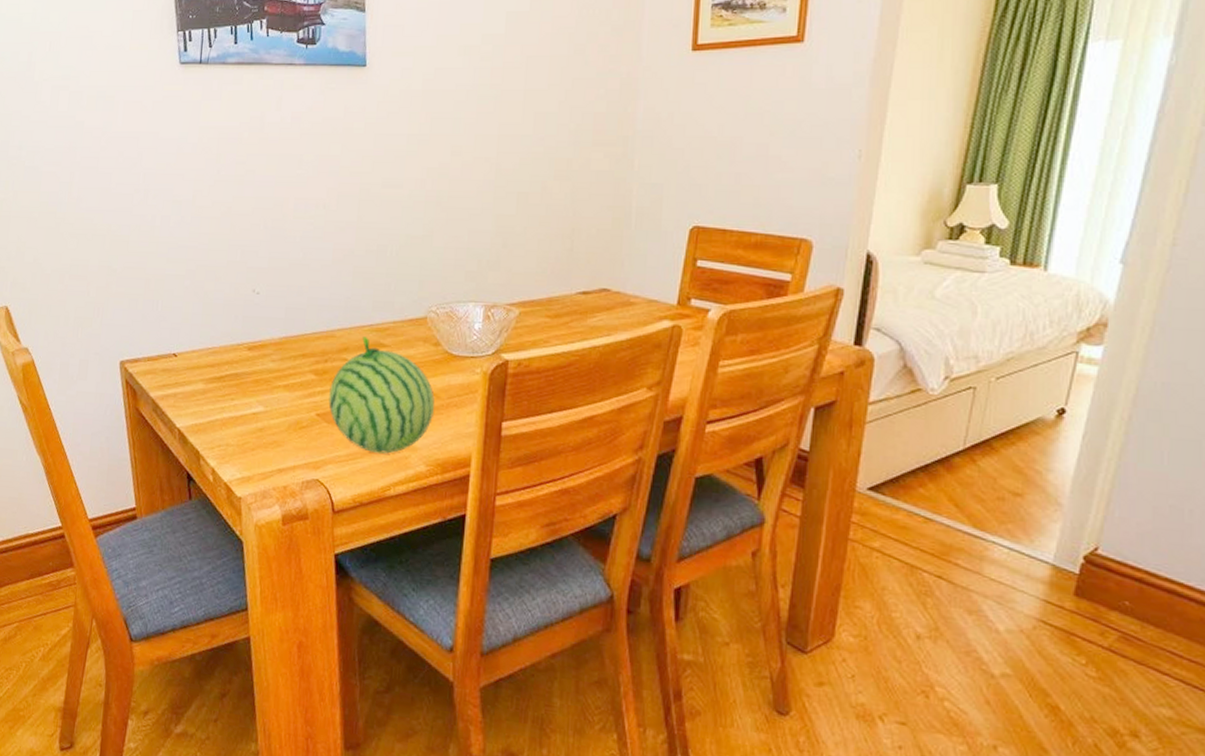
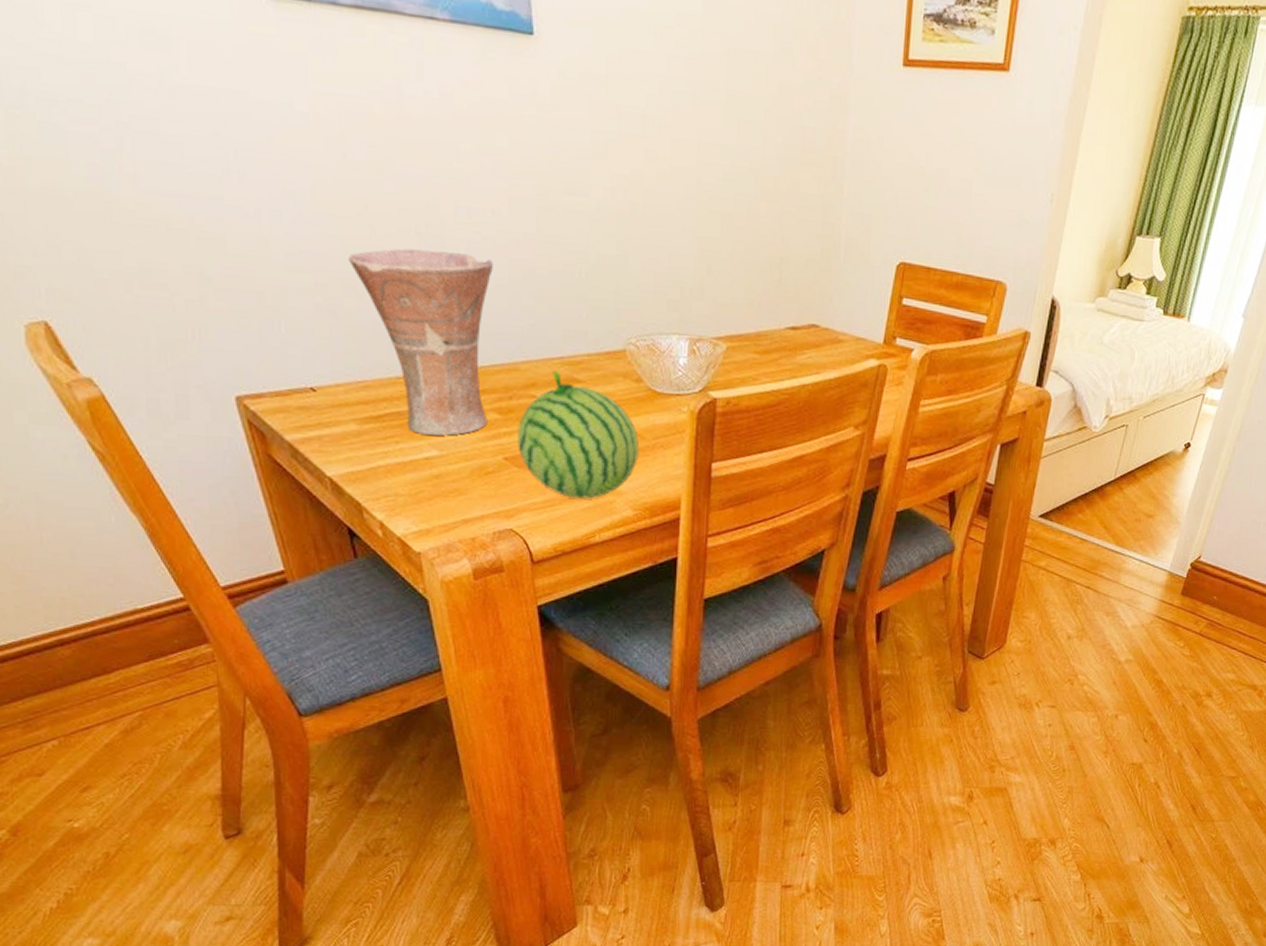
vase: none [212,240,321,394] -> present [349,248,493,436]

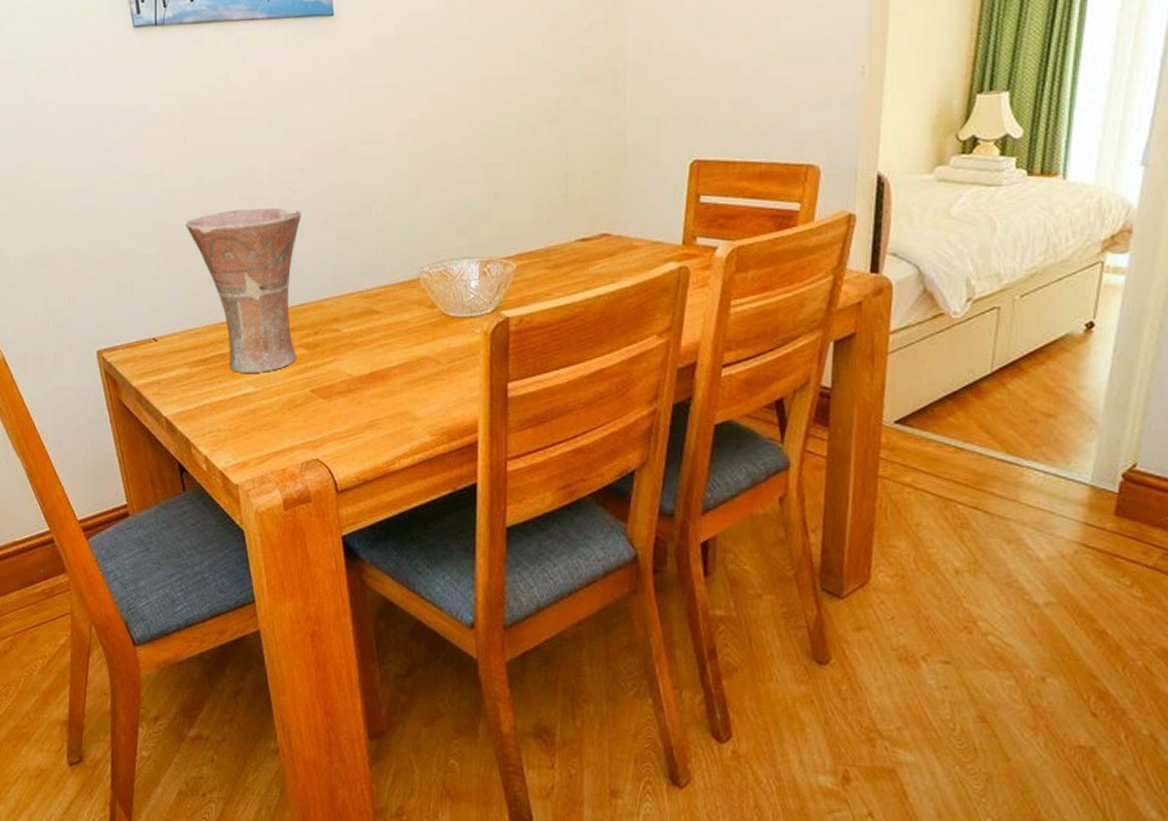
fruit: present [517,371,639,499] -> none [323,304,434,426]

